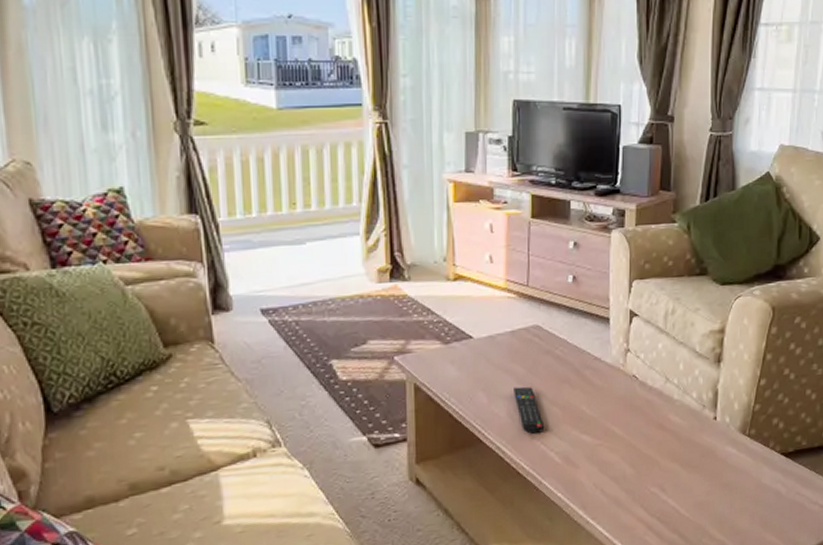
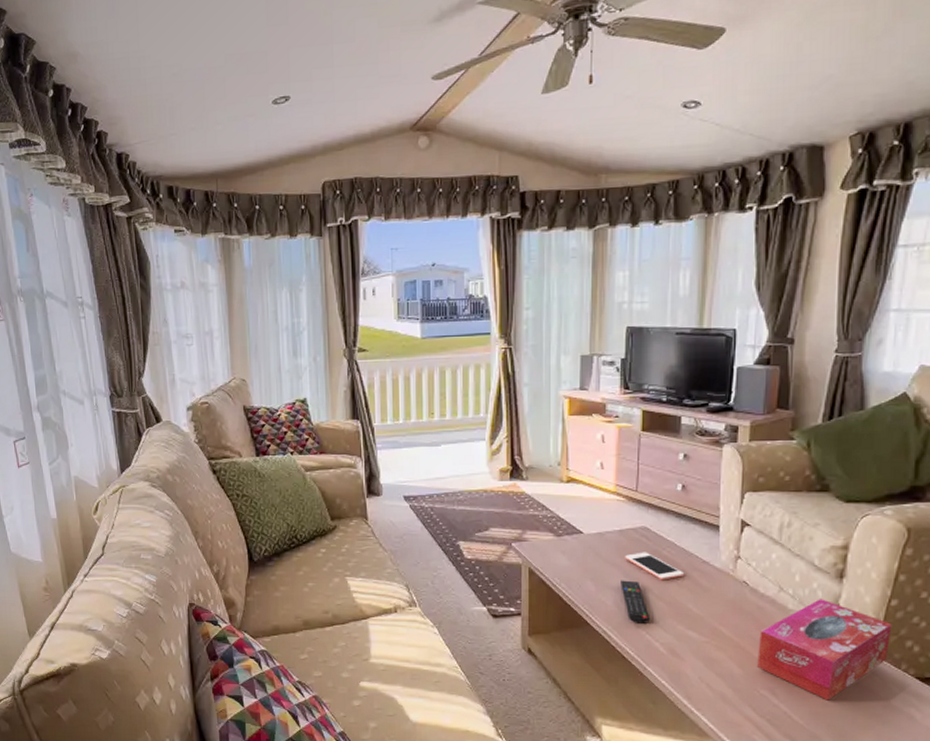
cell phone: none [518,353,578,383] -> present [625,552,685,580]
tissue box: none [647,385,762,489] -> present [757,599,892,701]

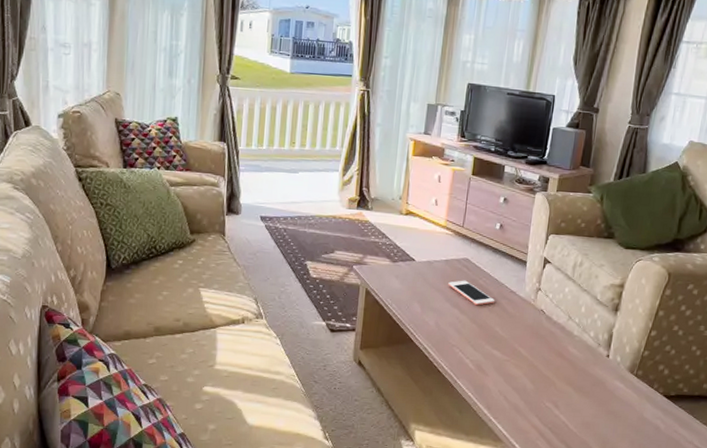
remote control: present [621,580,651,623] -> none [442,304,464,343]
tissue box: present [757,599,892,701] -> none [545,327,650,413]

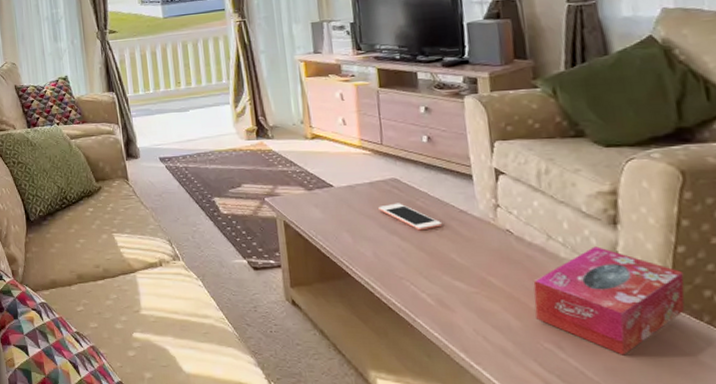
tissue box: none [545,327,650,413] -> present [533,246,685,356]

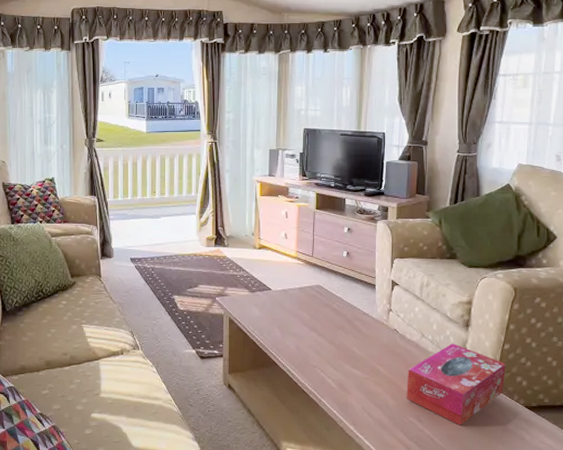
cell phone: present [378,203,443,231] -> none [304,305,350,328]

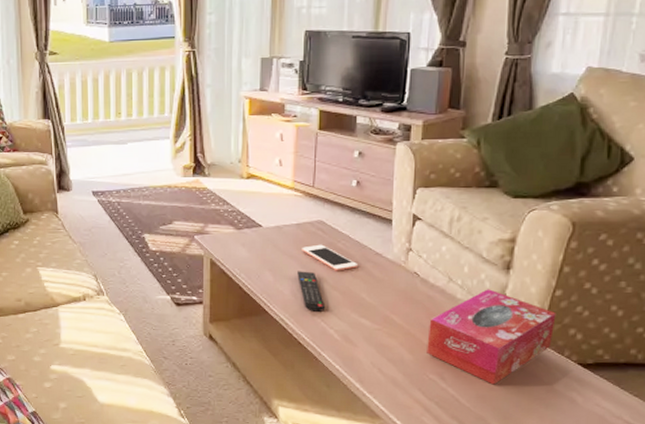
remote control: none [301,328,324,363] -> present [297,271,326,312]
cell phone: none [304,305,350,328] -> present [302,244,359,271]

